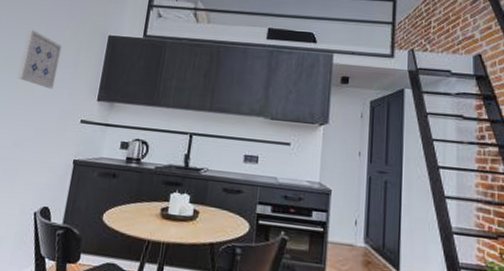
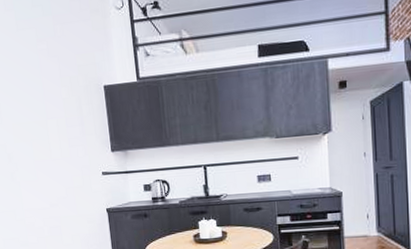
wall art: present [17,29,62,89] -> none [27,94,68,149]

